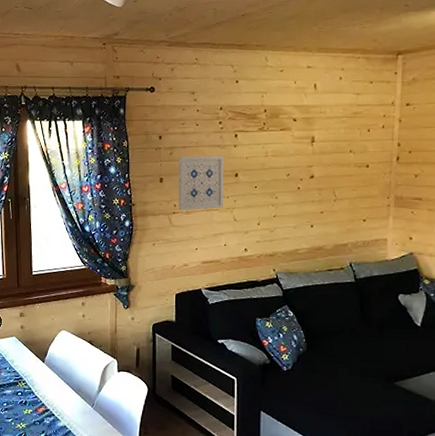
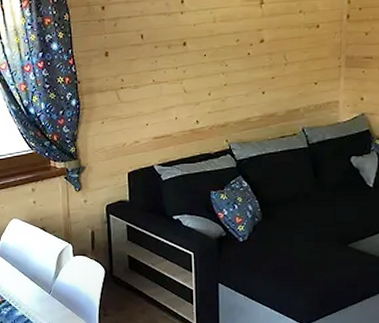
wall art: present [178,156,224,211] -> none [123,24,173,86]

